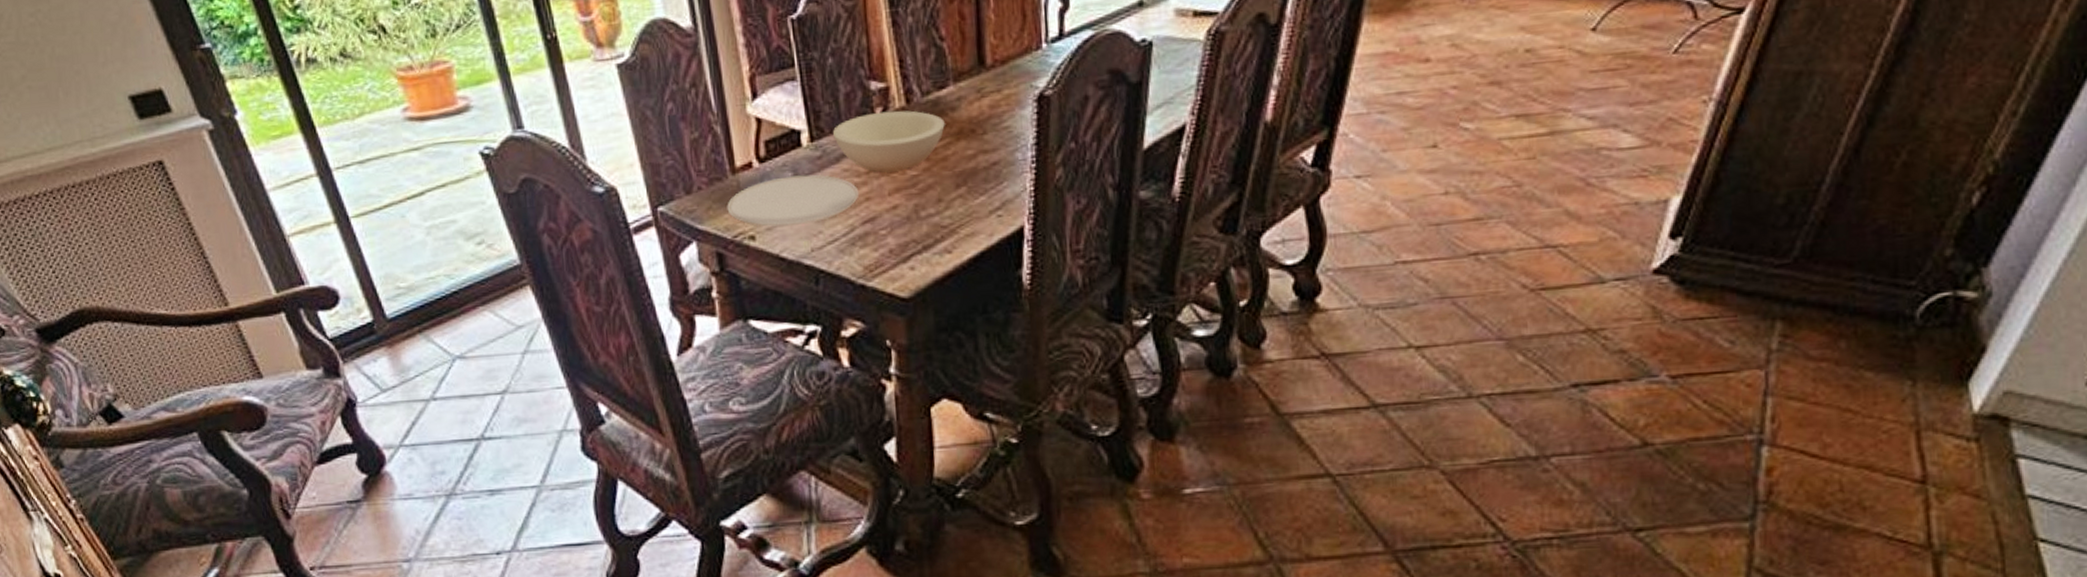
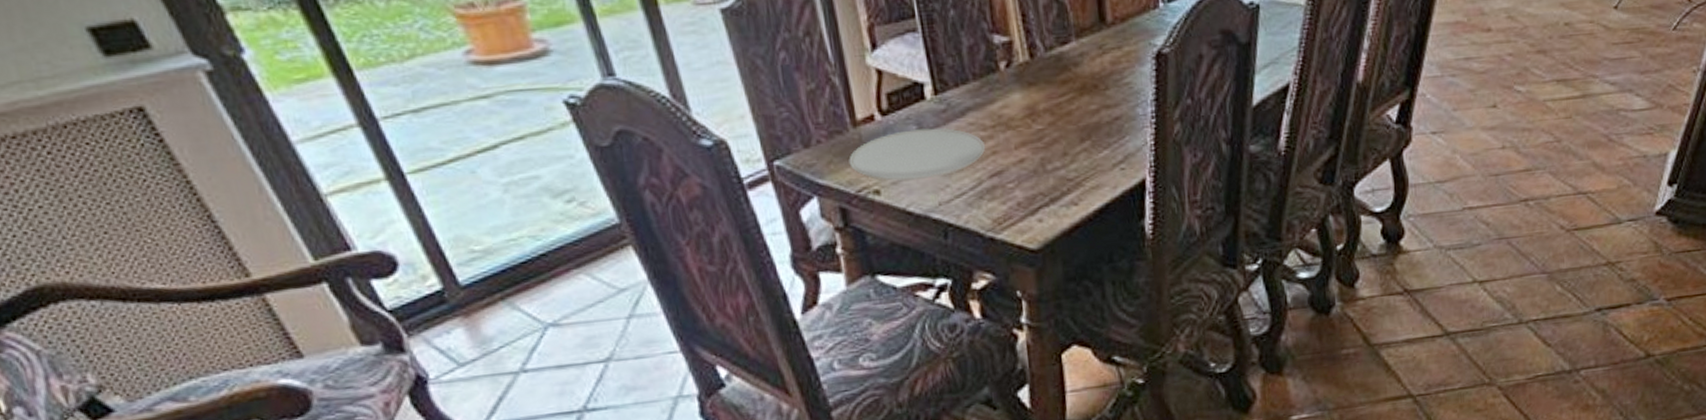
bowl: present [832,110,945,173] -> none [956,64,1069,127]

